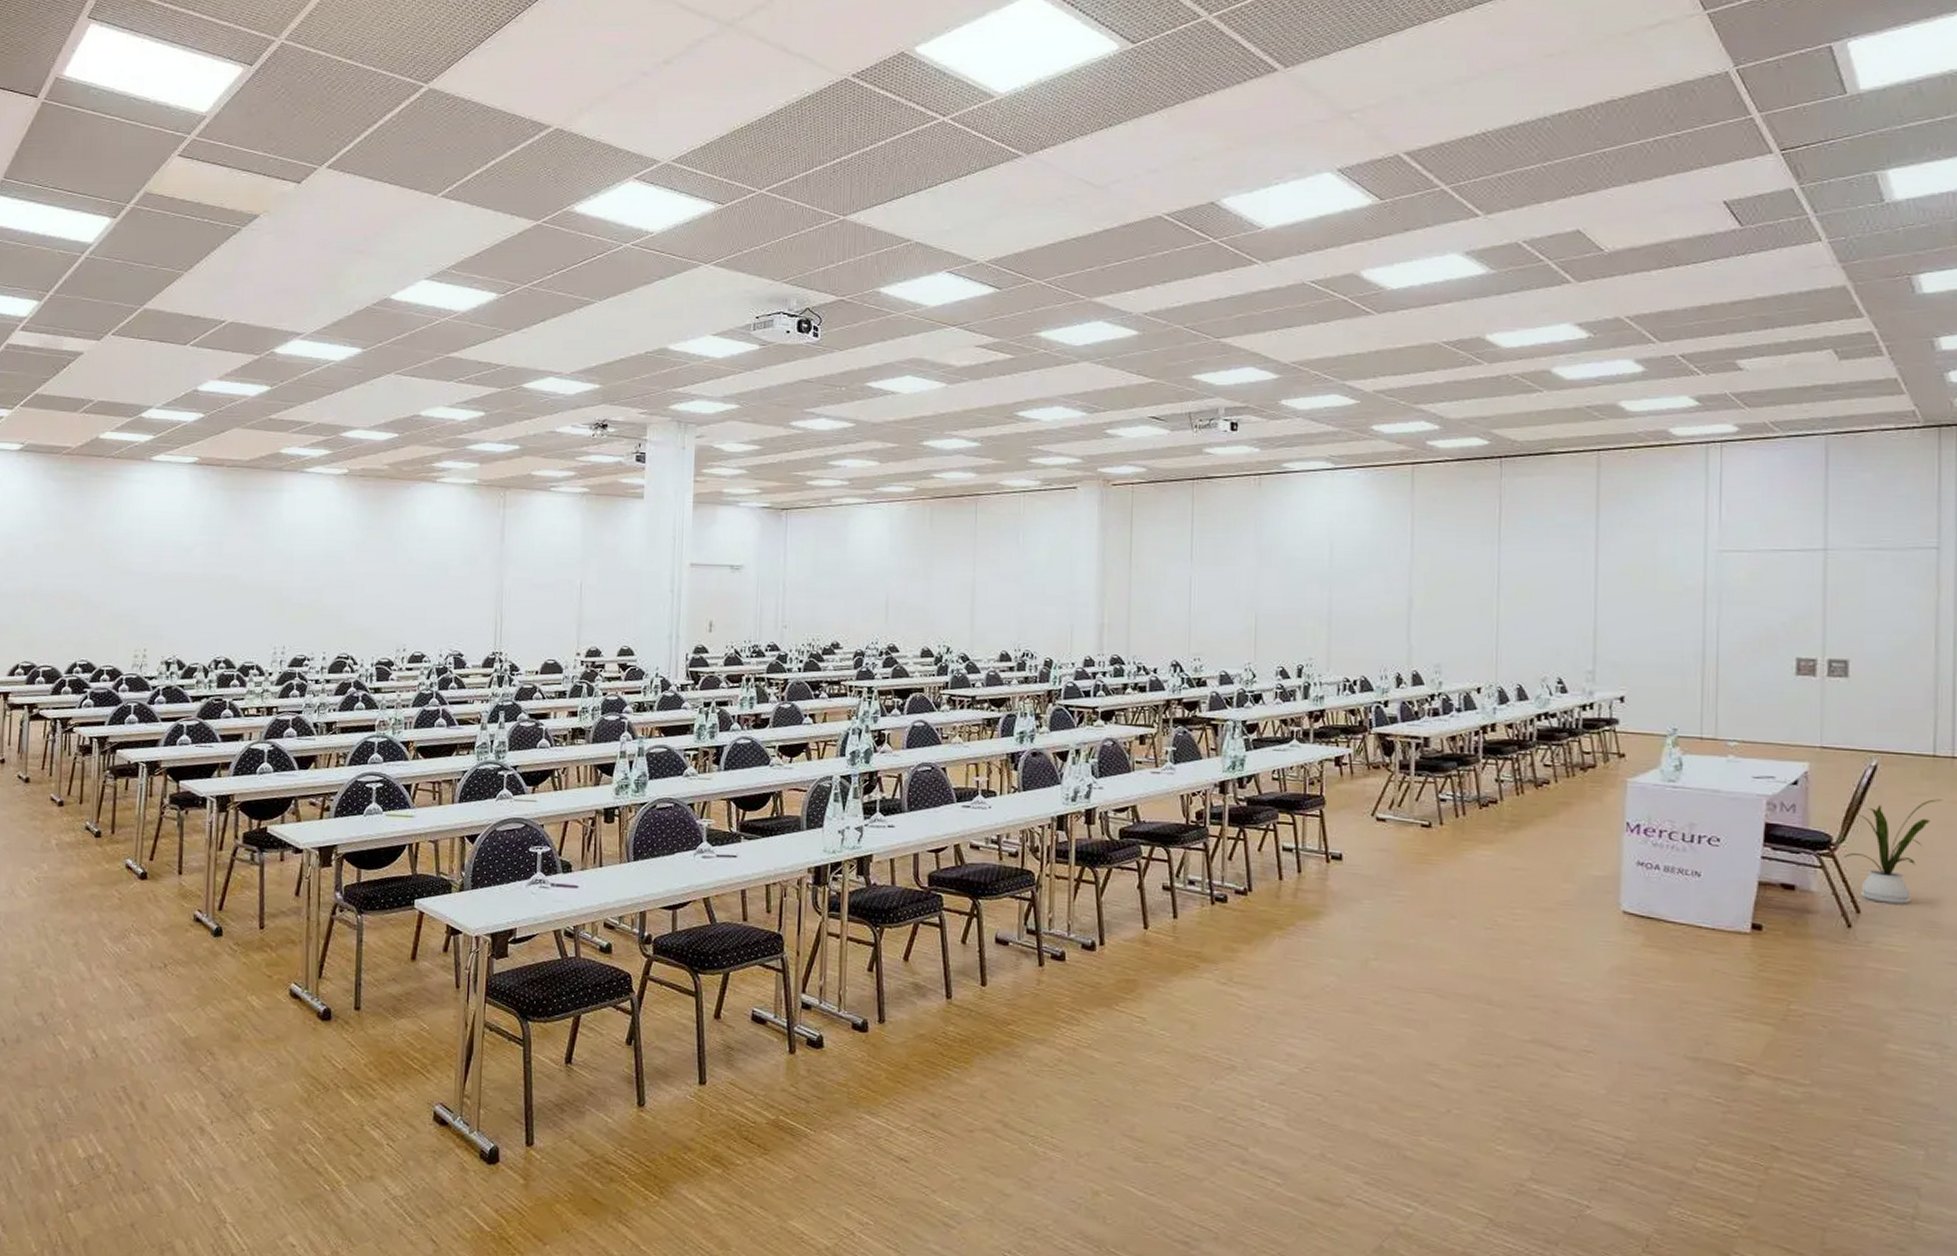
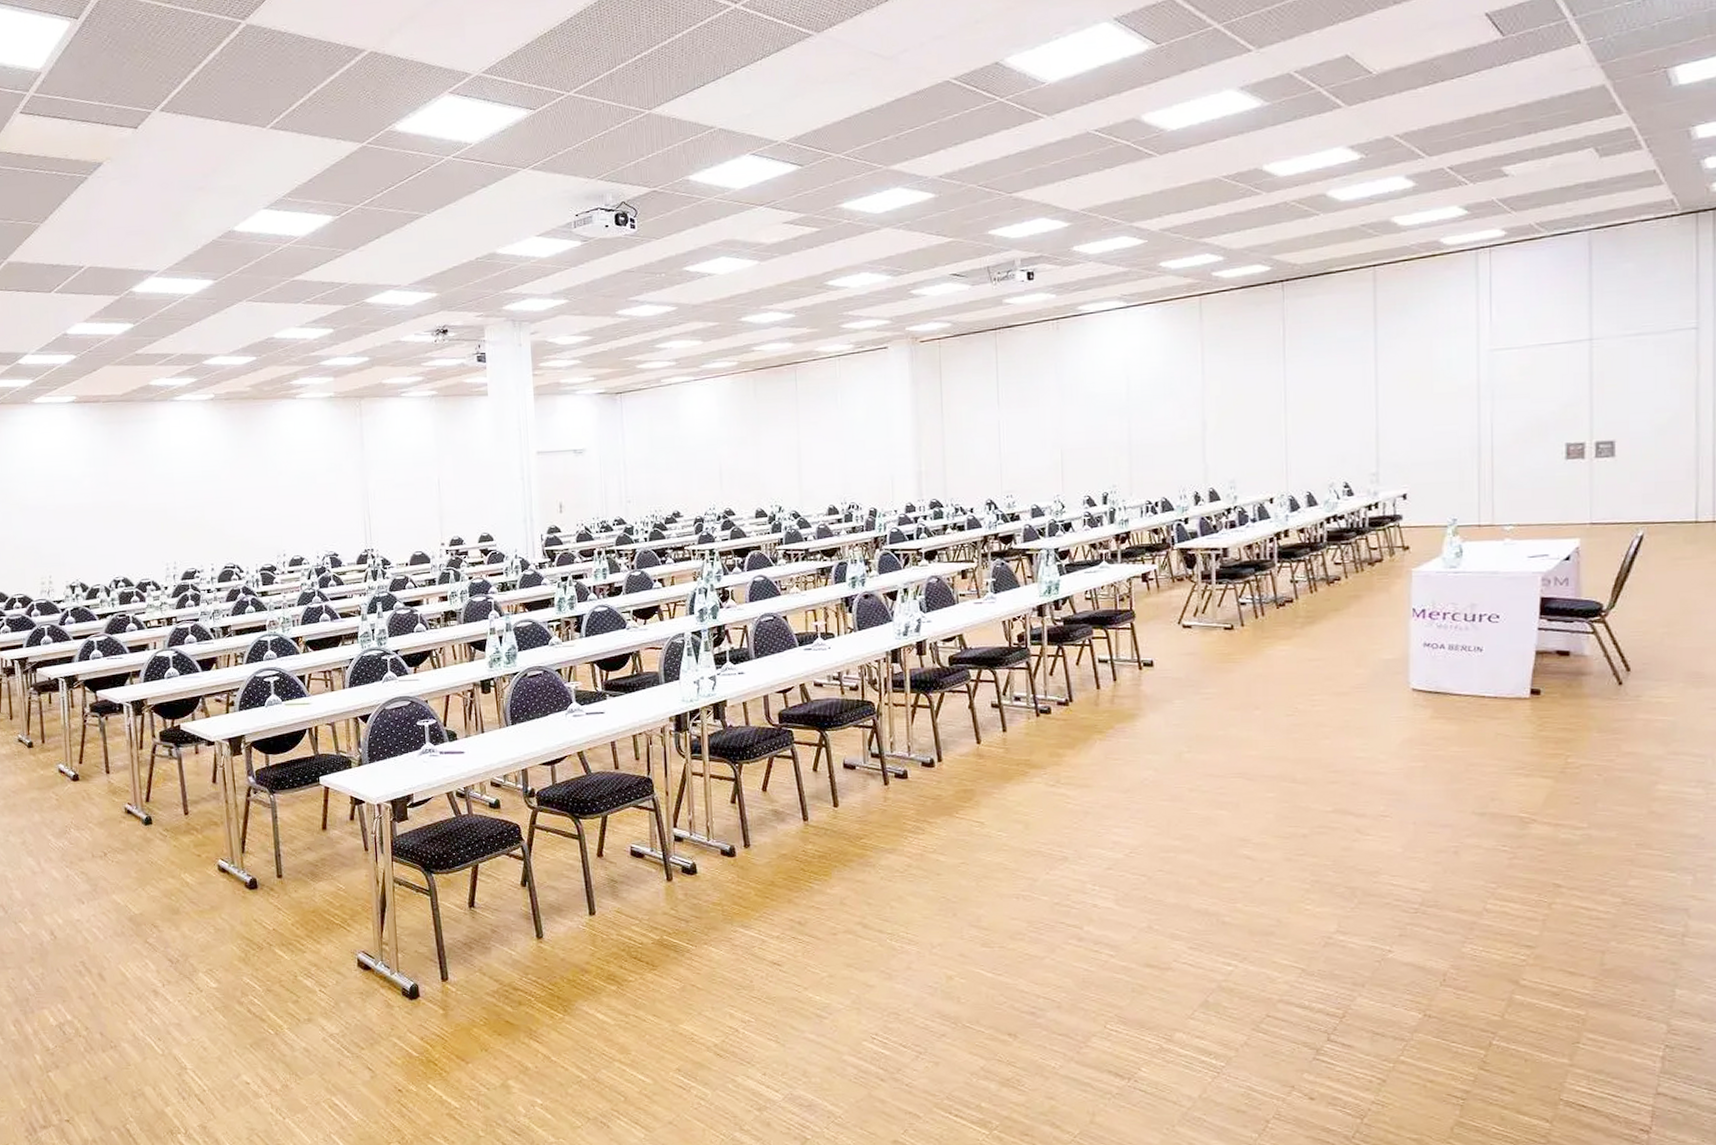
house plant: present [1843,799,1942,904] -> none [1613,561,1704,660]

